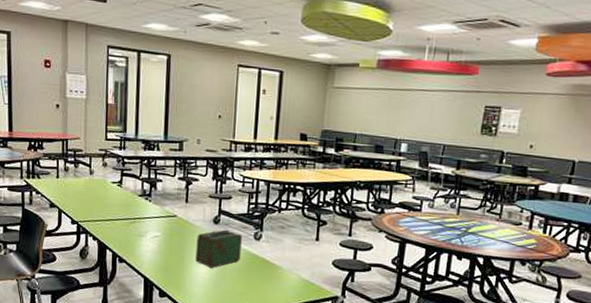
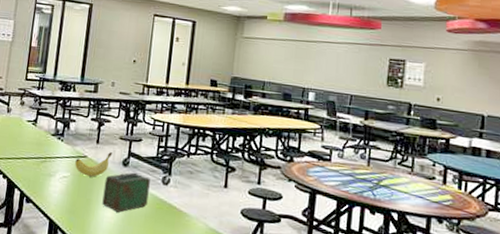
banana: none [165,211,202,236] -> present [75,152,112,177]

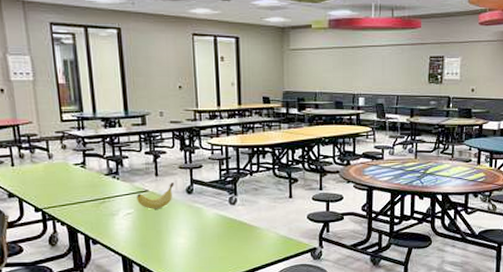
lunch box: present [102,172,150,213] -> none [171,198,218,237]

